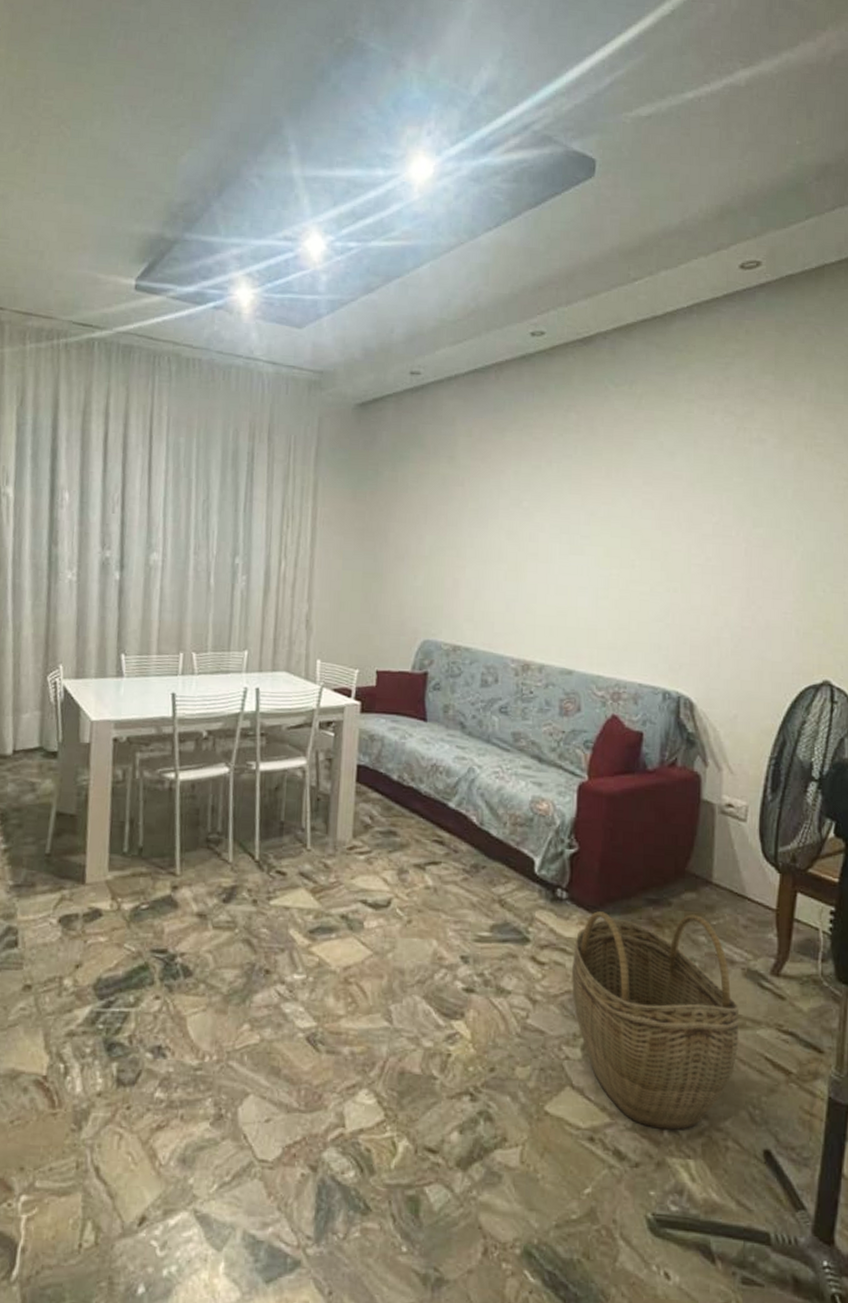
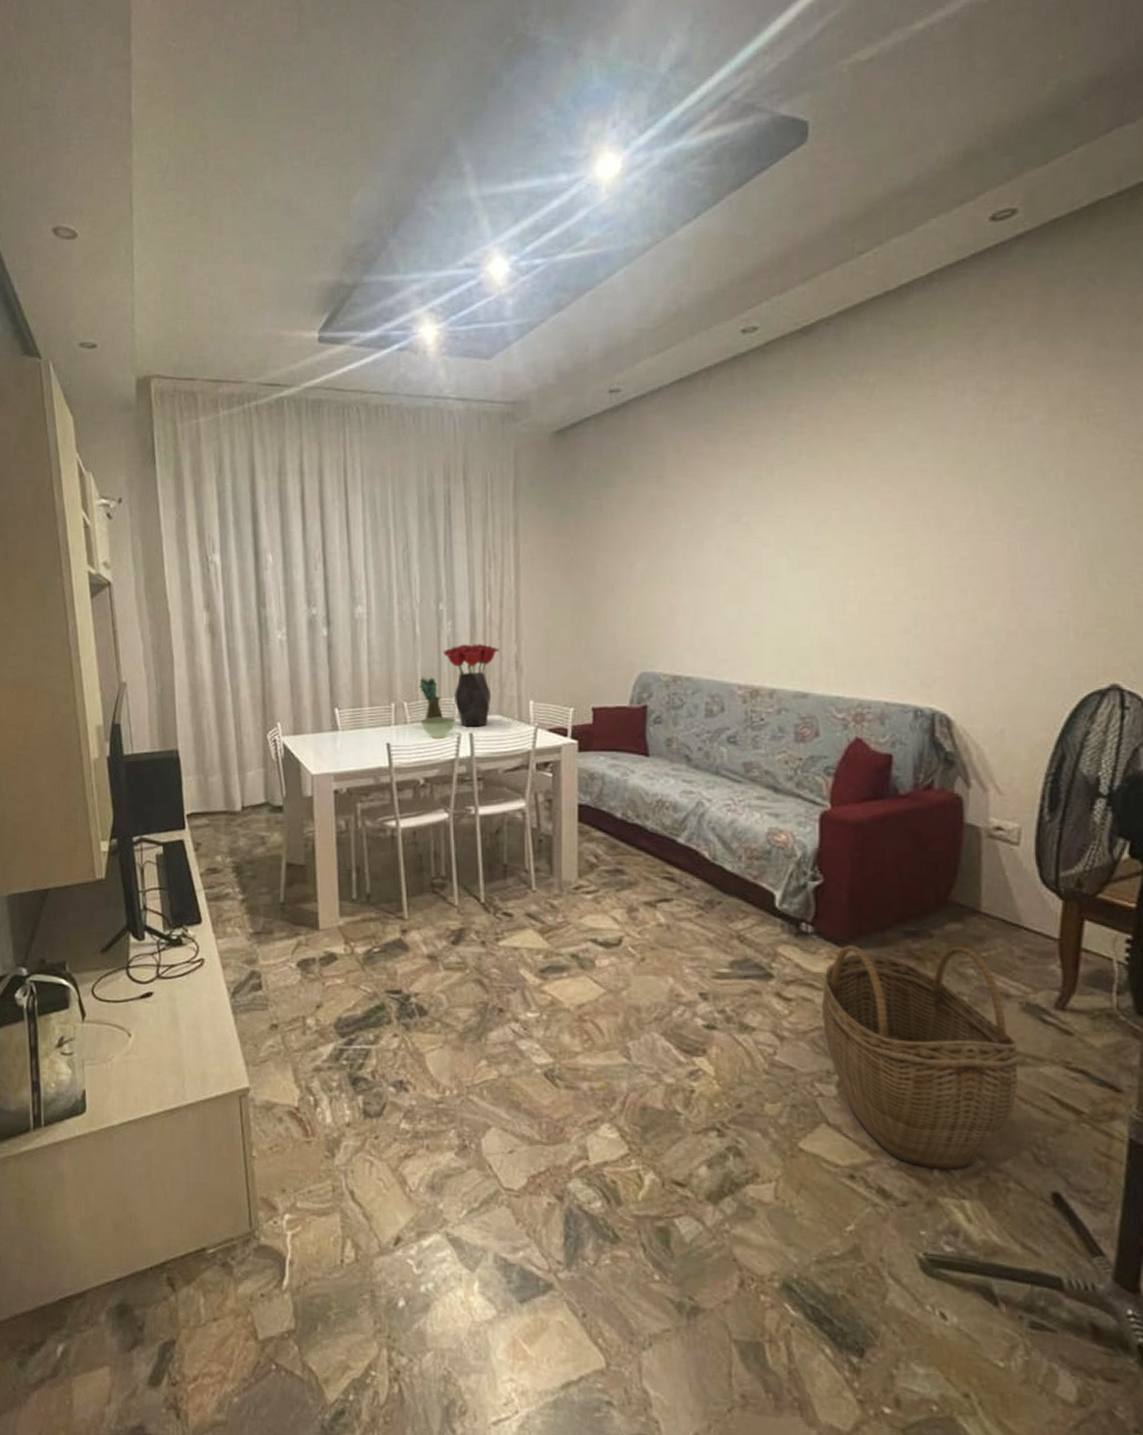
bowl: none [208,670,244,693] -> present [421,718,456,740]
vase: none [209,628,231,673] -> present [419,676,443,720]
bouquet: none [235,599,291,683] -> present [443,644,500,727]

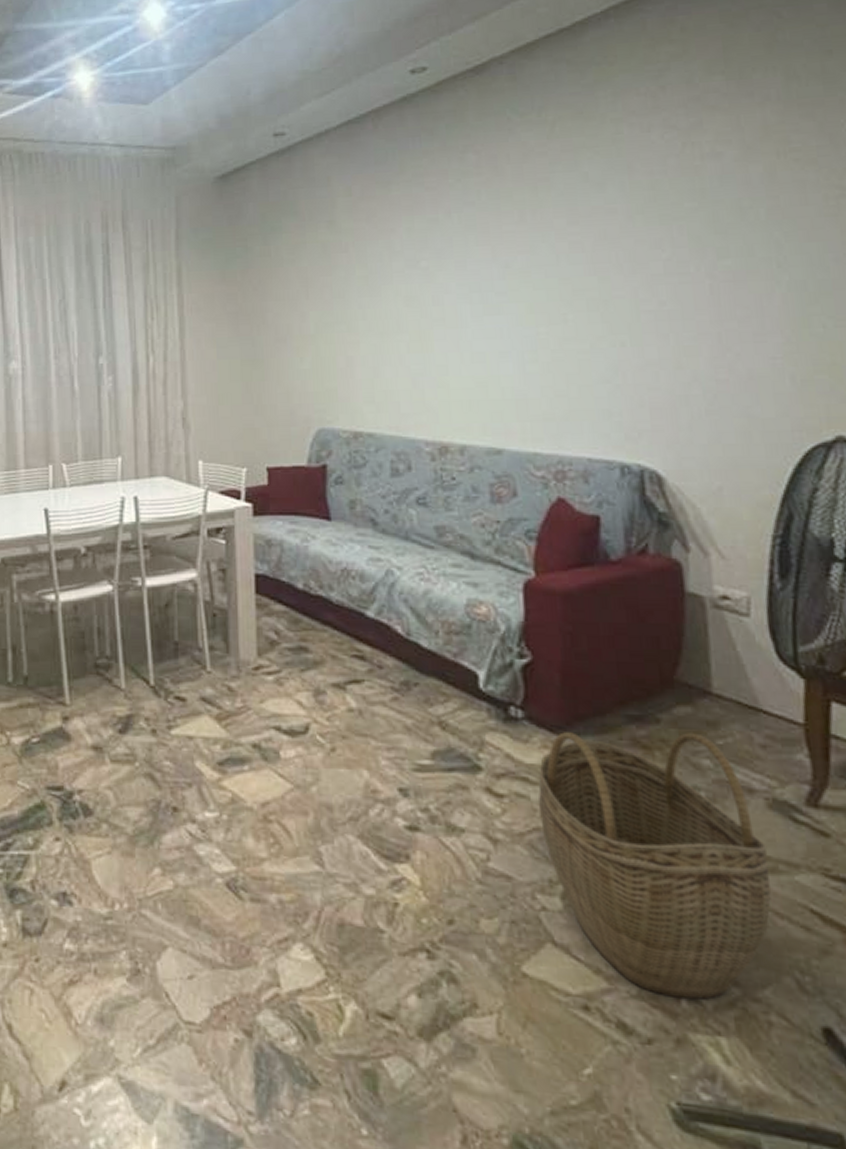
vase: present [419,676,443,720] -> none [79,435,105,483]
bowl: present [421,718,456,740] -> none [81,480,119,505]
bouquet: present [443,644,500,727] -> none [103,400,165,490]

